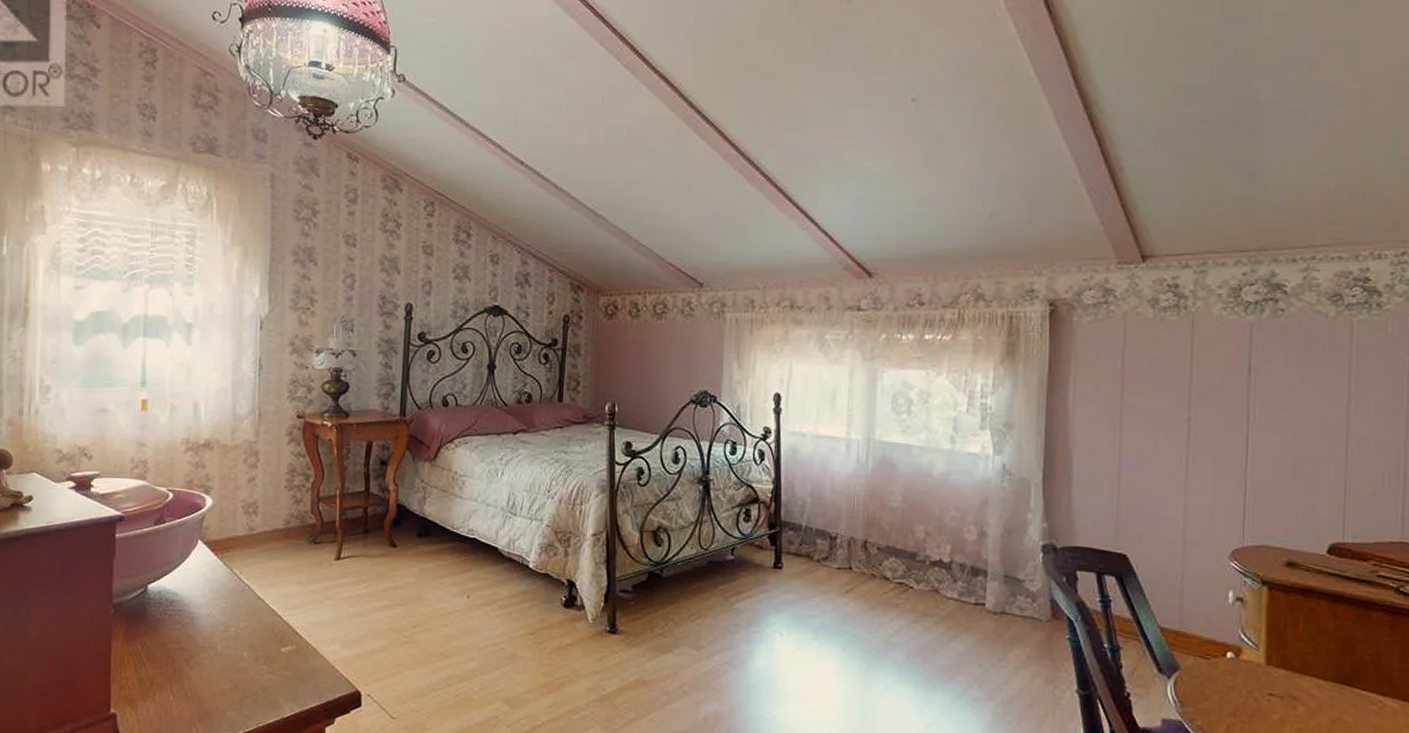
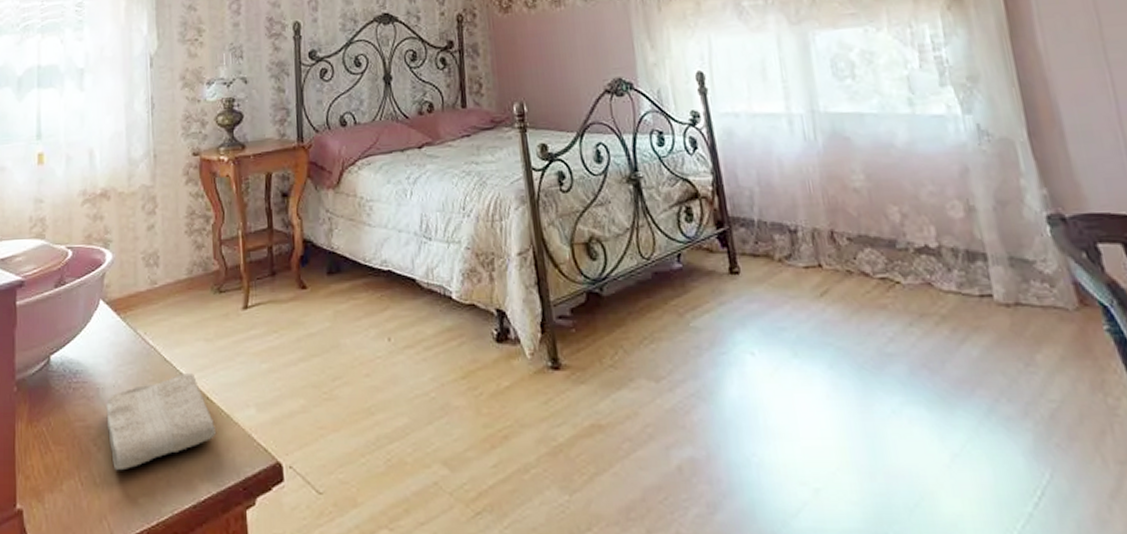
washcloth: none [200,609,303,688] -> present [106,372,217,471]

